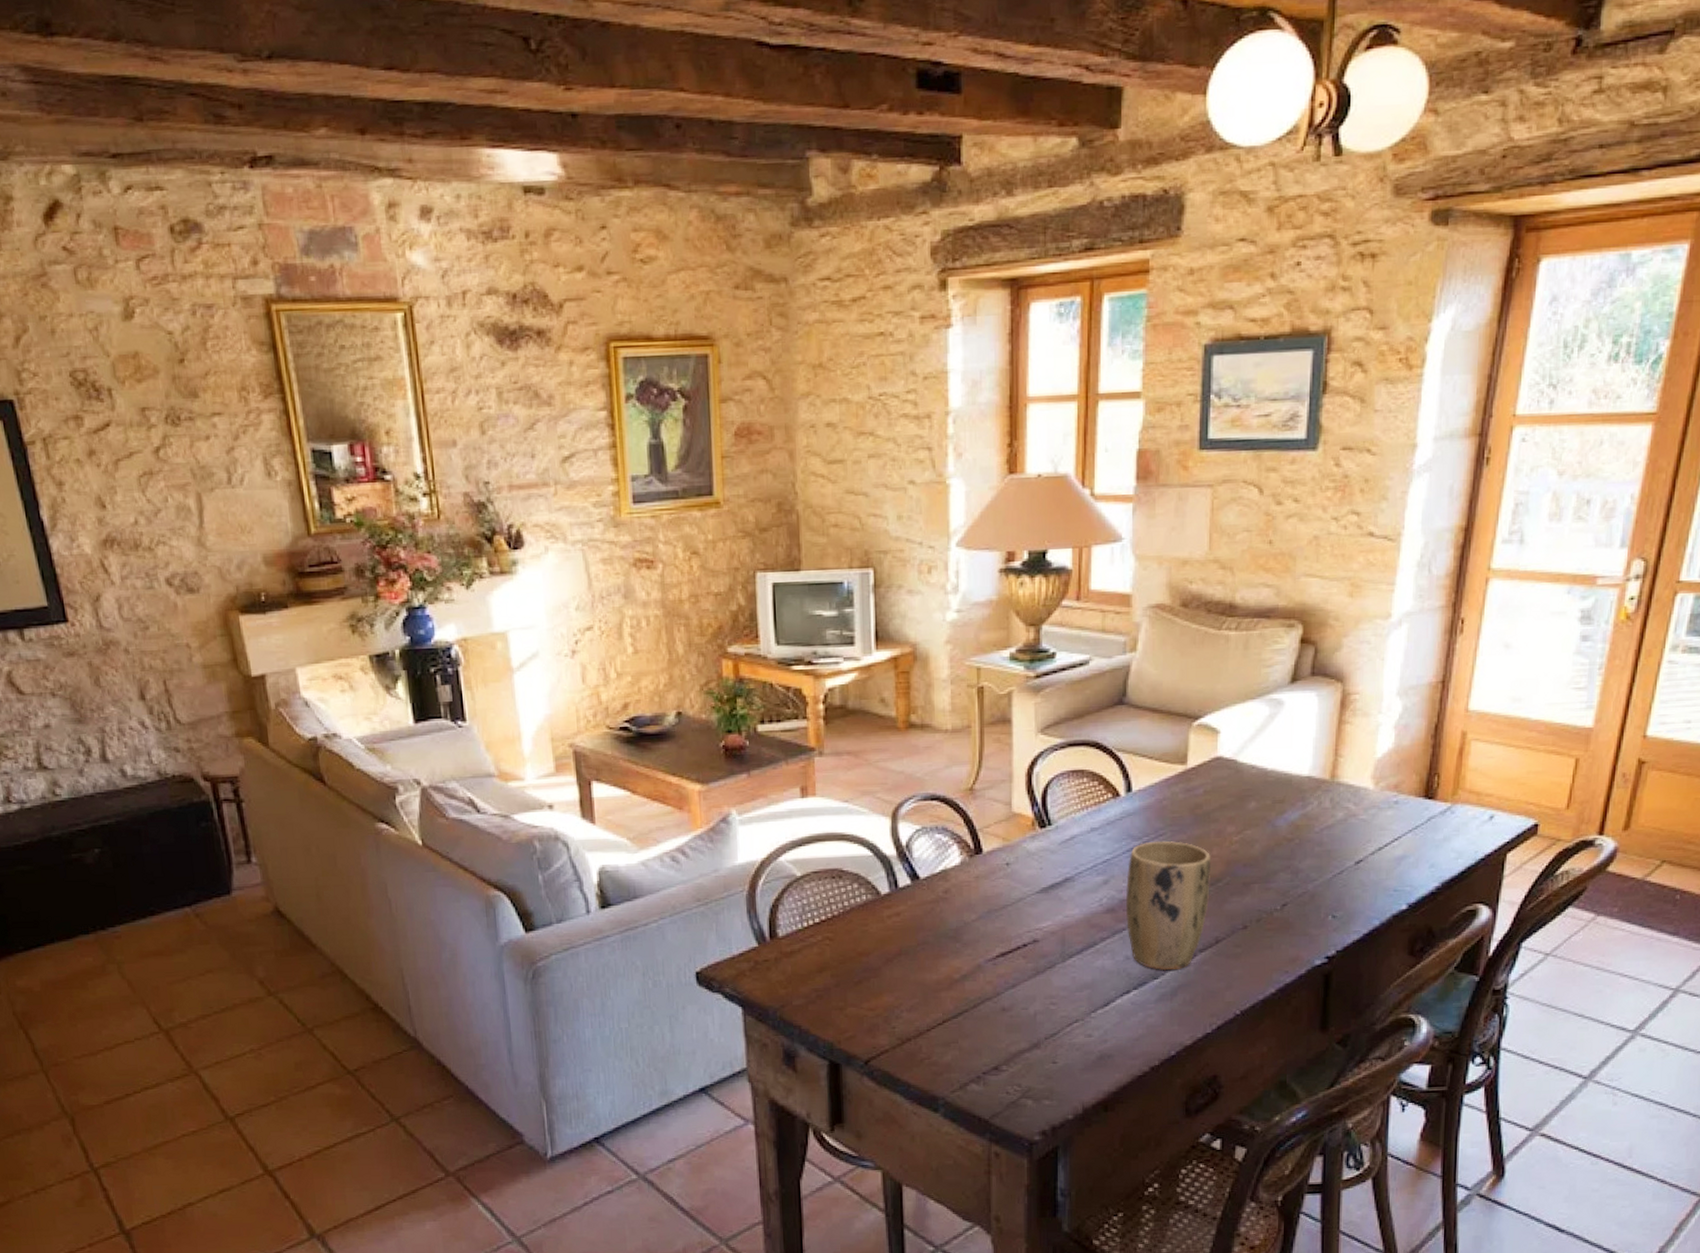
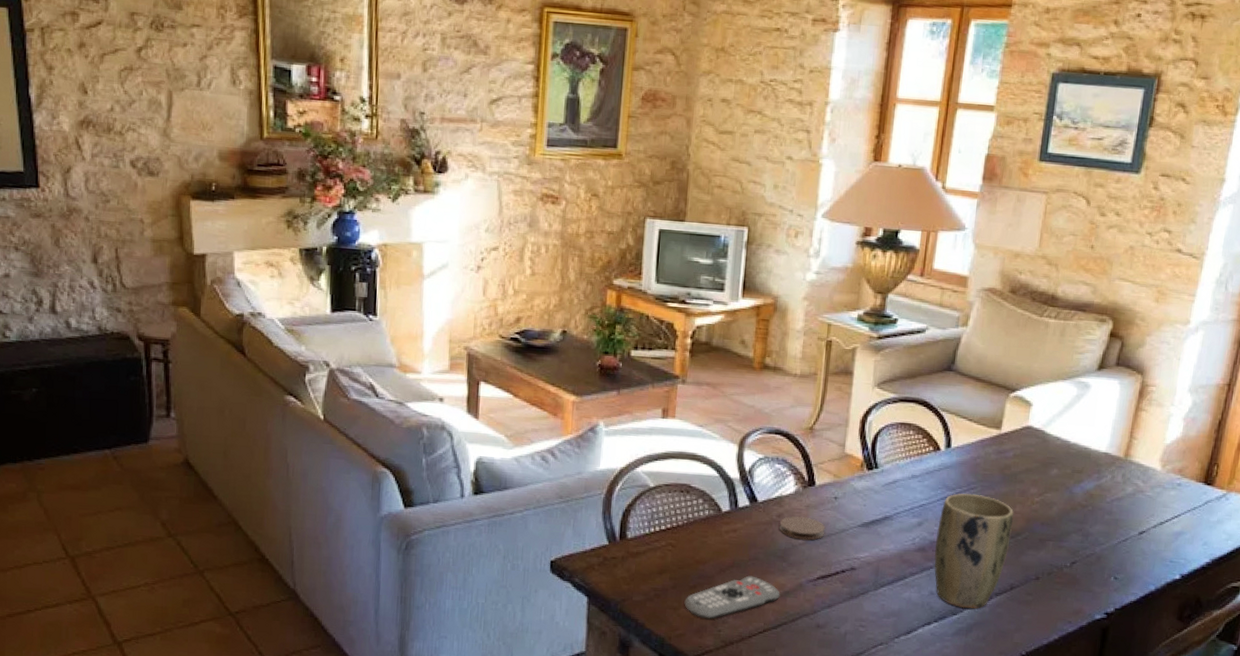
remote control: none [850,962,957,1016] -> present [684,575,780,619]
coaster: none [947,889,1000,916] -> present [779,516,826,541]

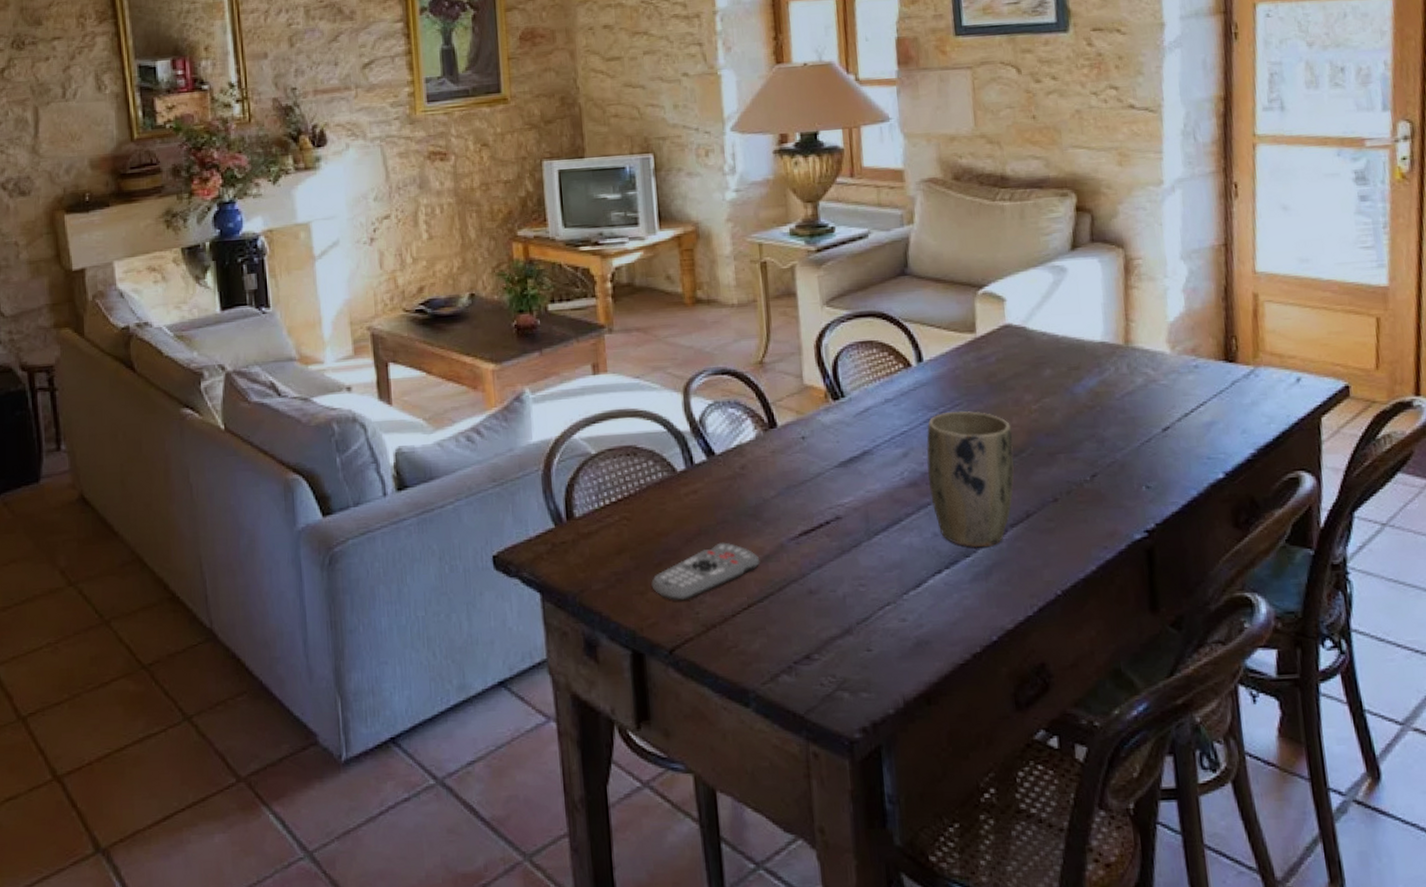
coaster: present [779,516,826,541] -> none [744,464,799,492]

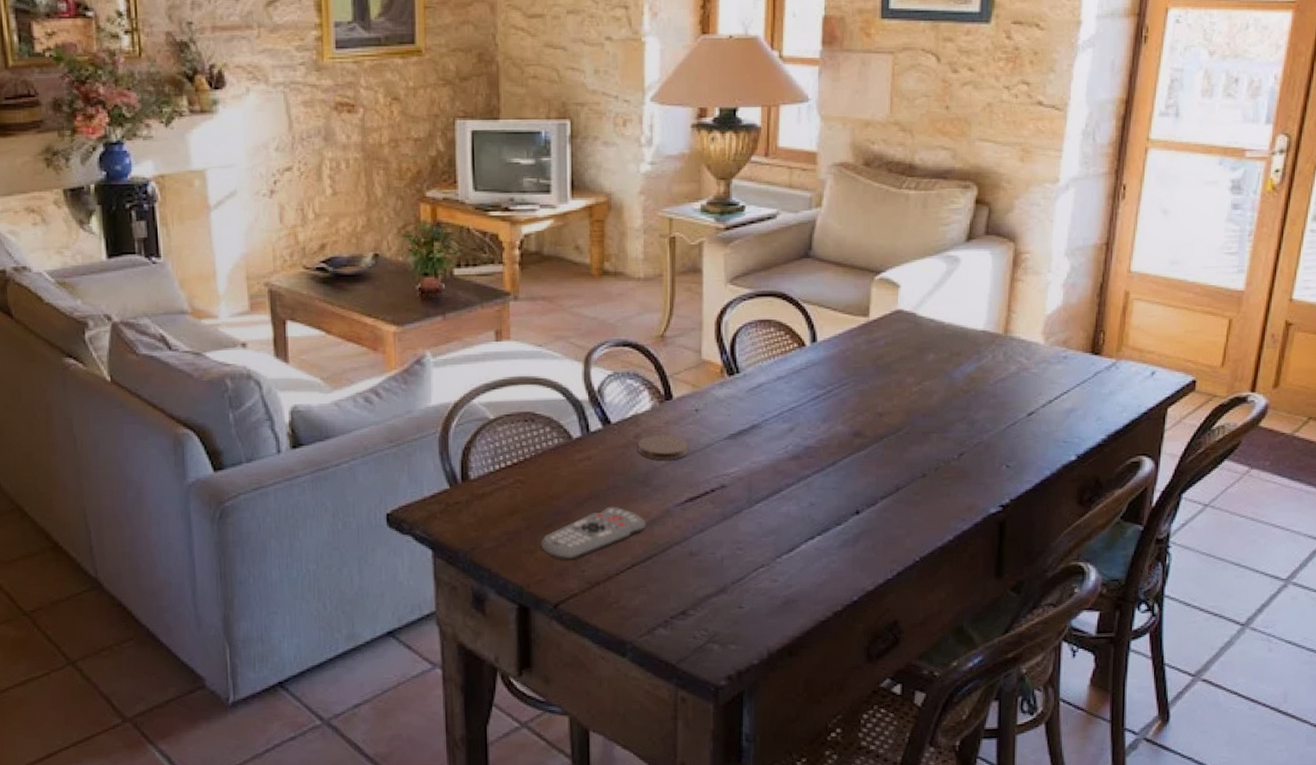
coaster: none [744,464,799,492] -> present [637,434,689,461]
plant pot: present [926,410,1015,548] -> none [810,390,891,517]

